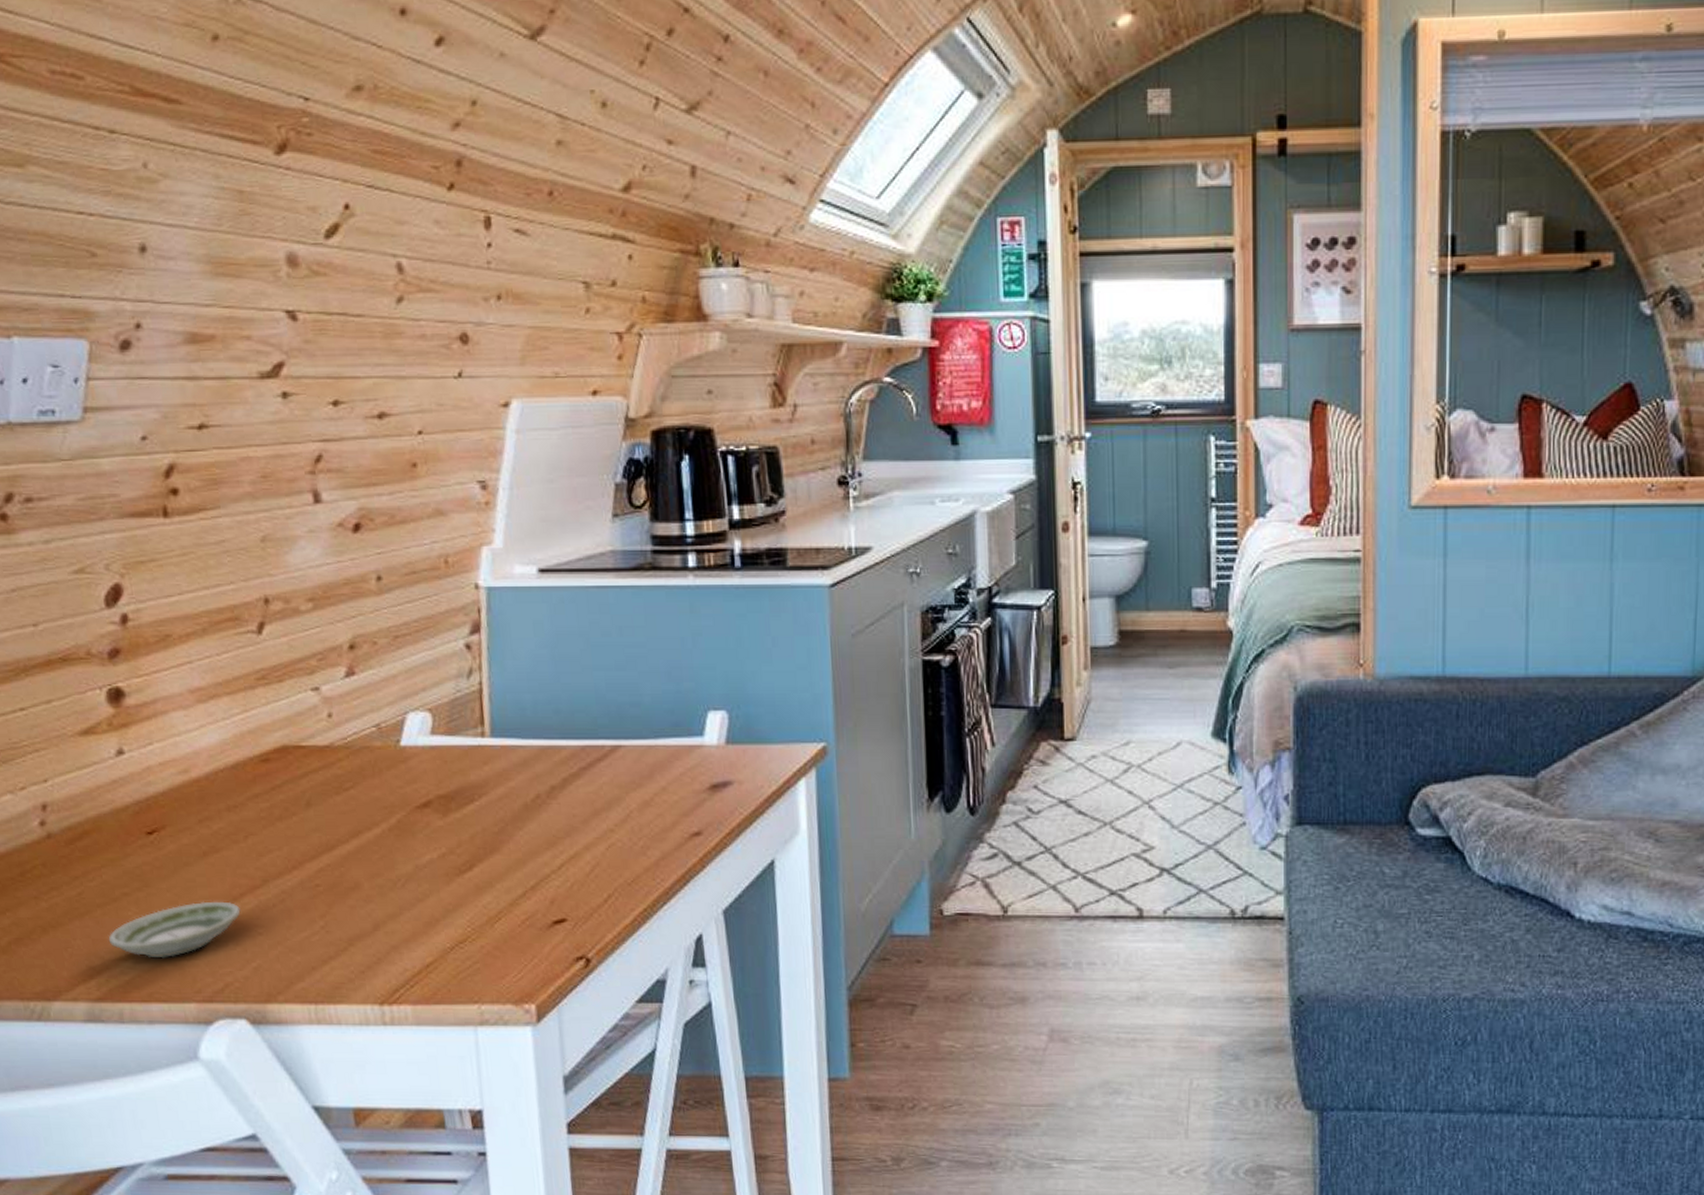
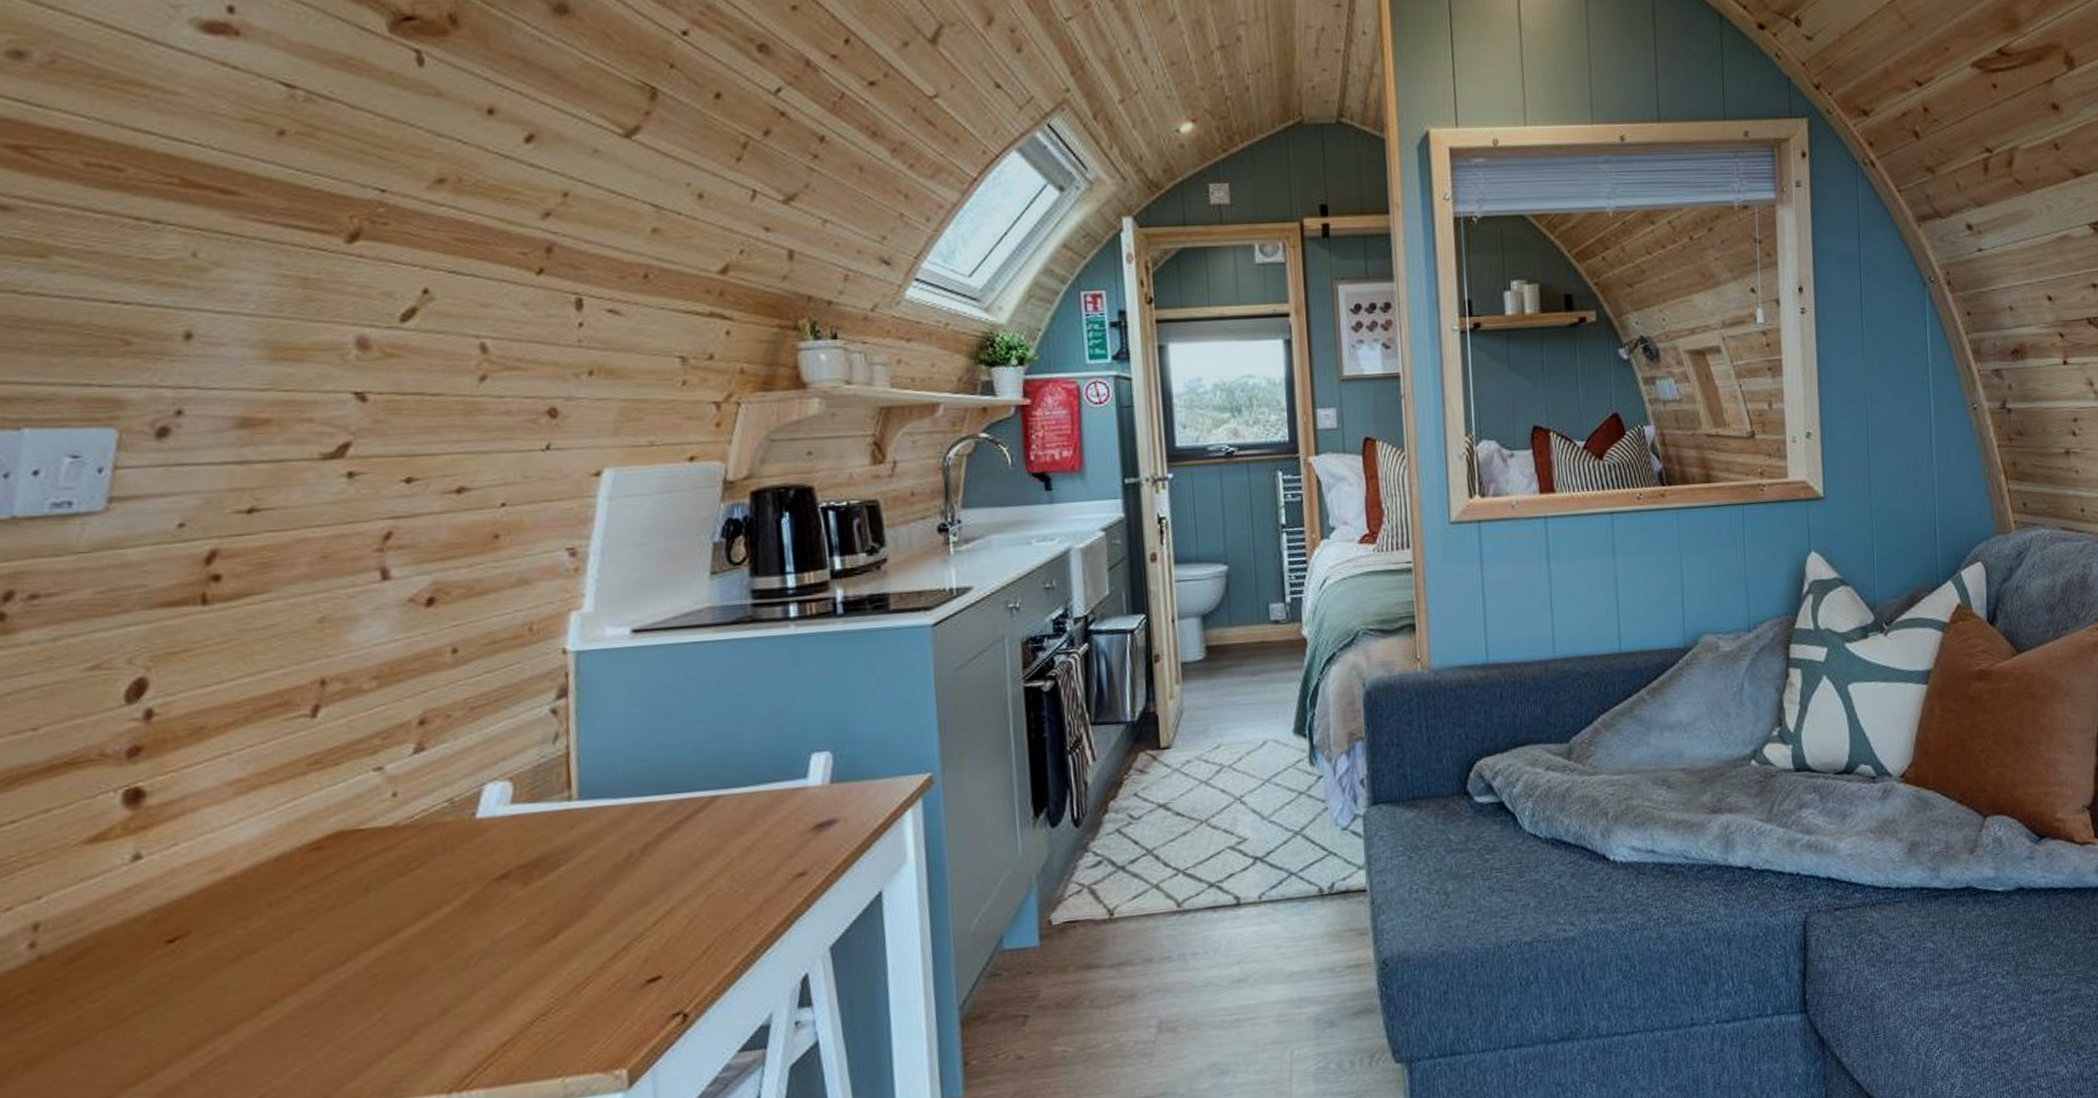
saucer: present [108,901,241,959] -> none [112,1005,282,1079]

